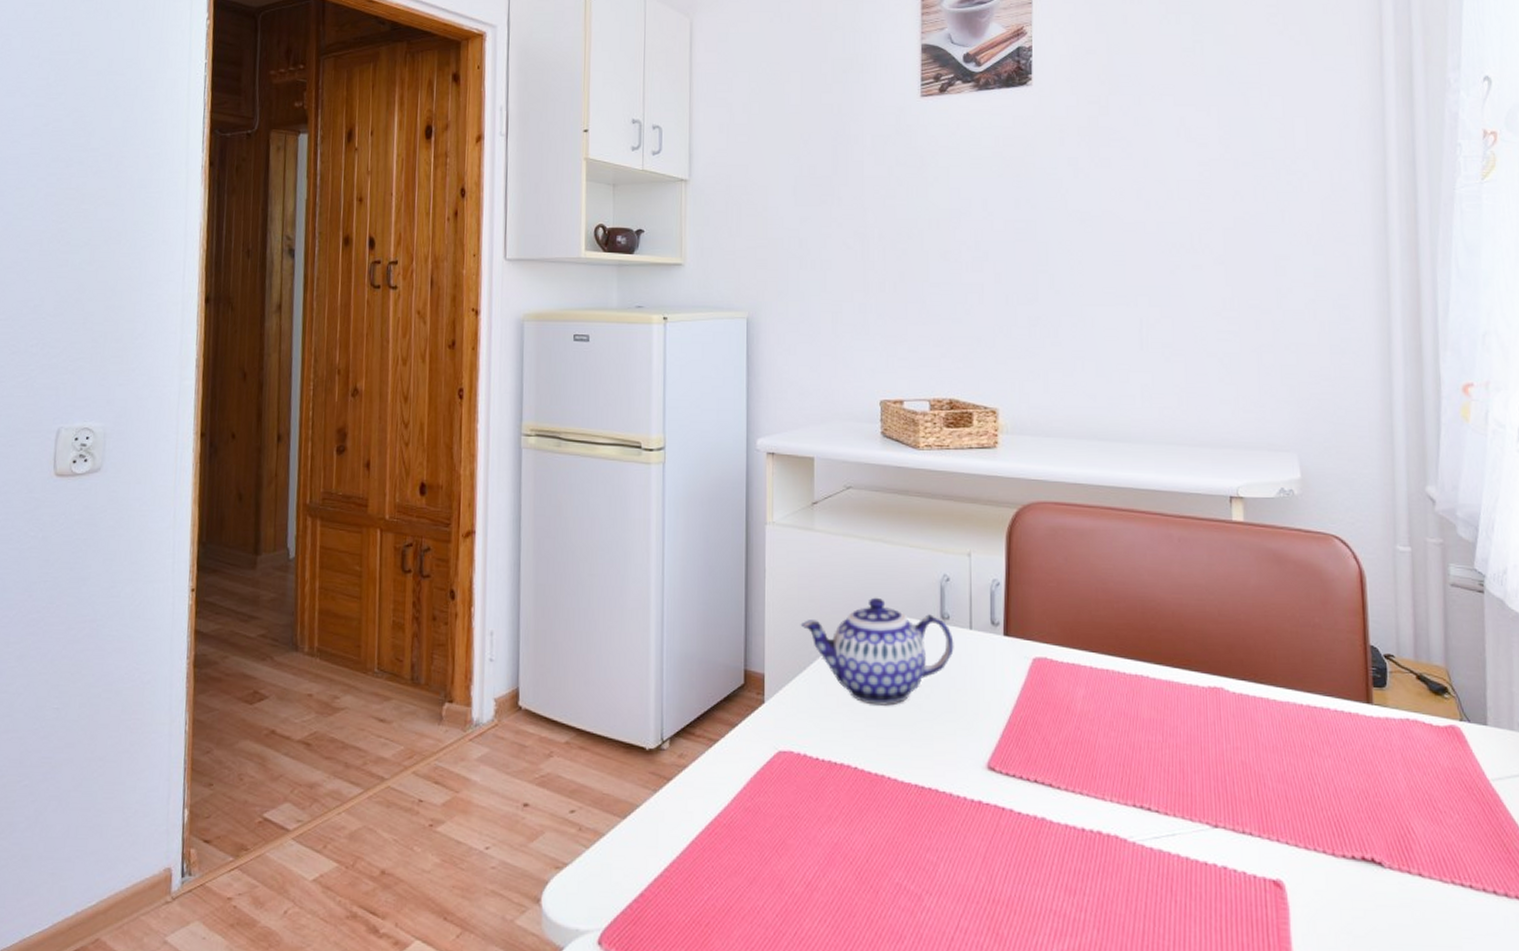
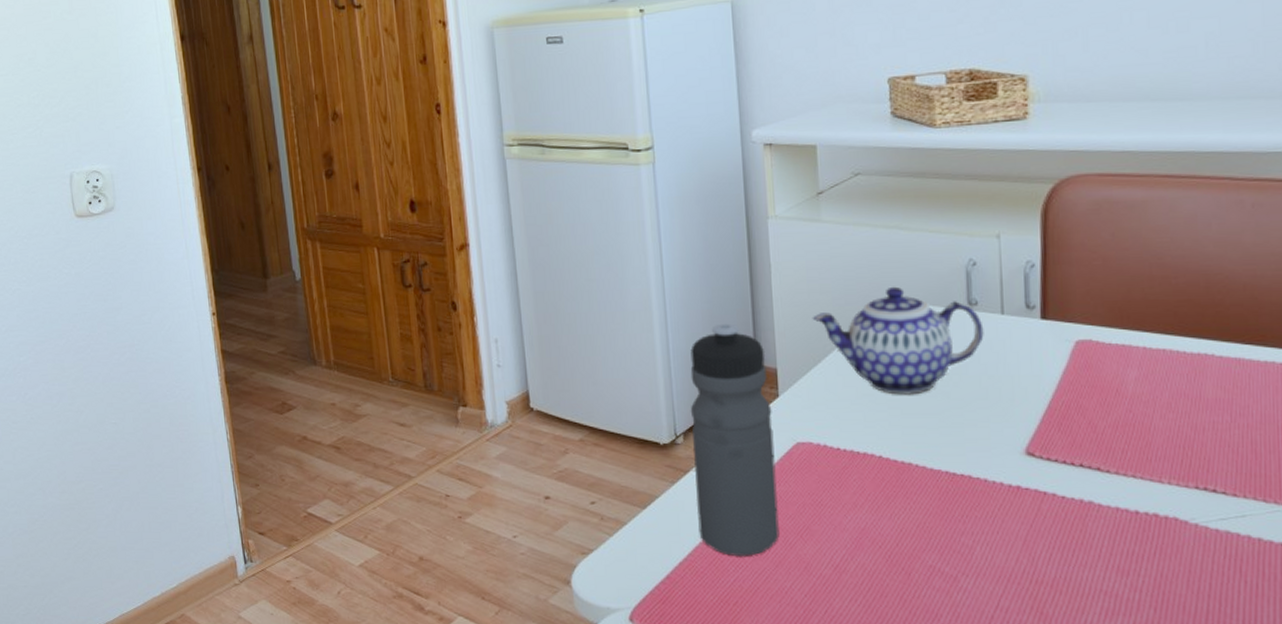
water bottle: none [677,626,757,872] -> present [690,323,779,556]

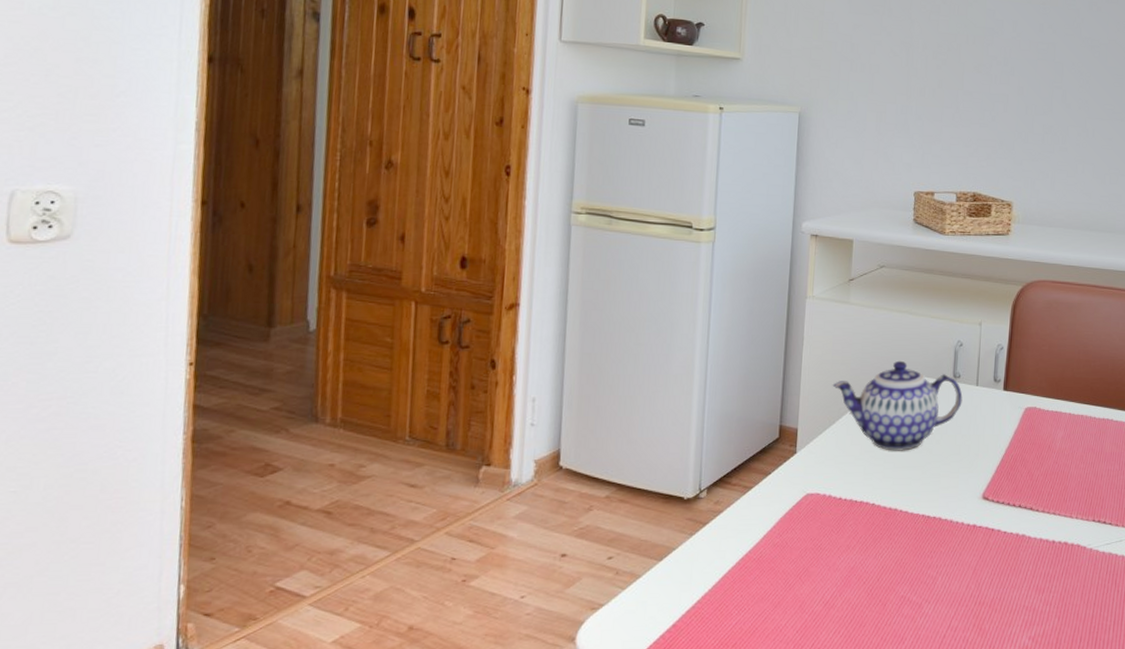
water bottle: present [690,323,779,556] -> none [709,388,789,600]

